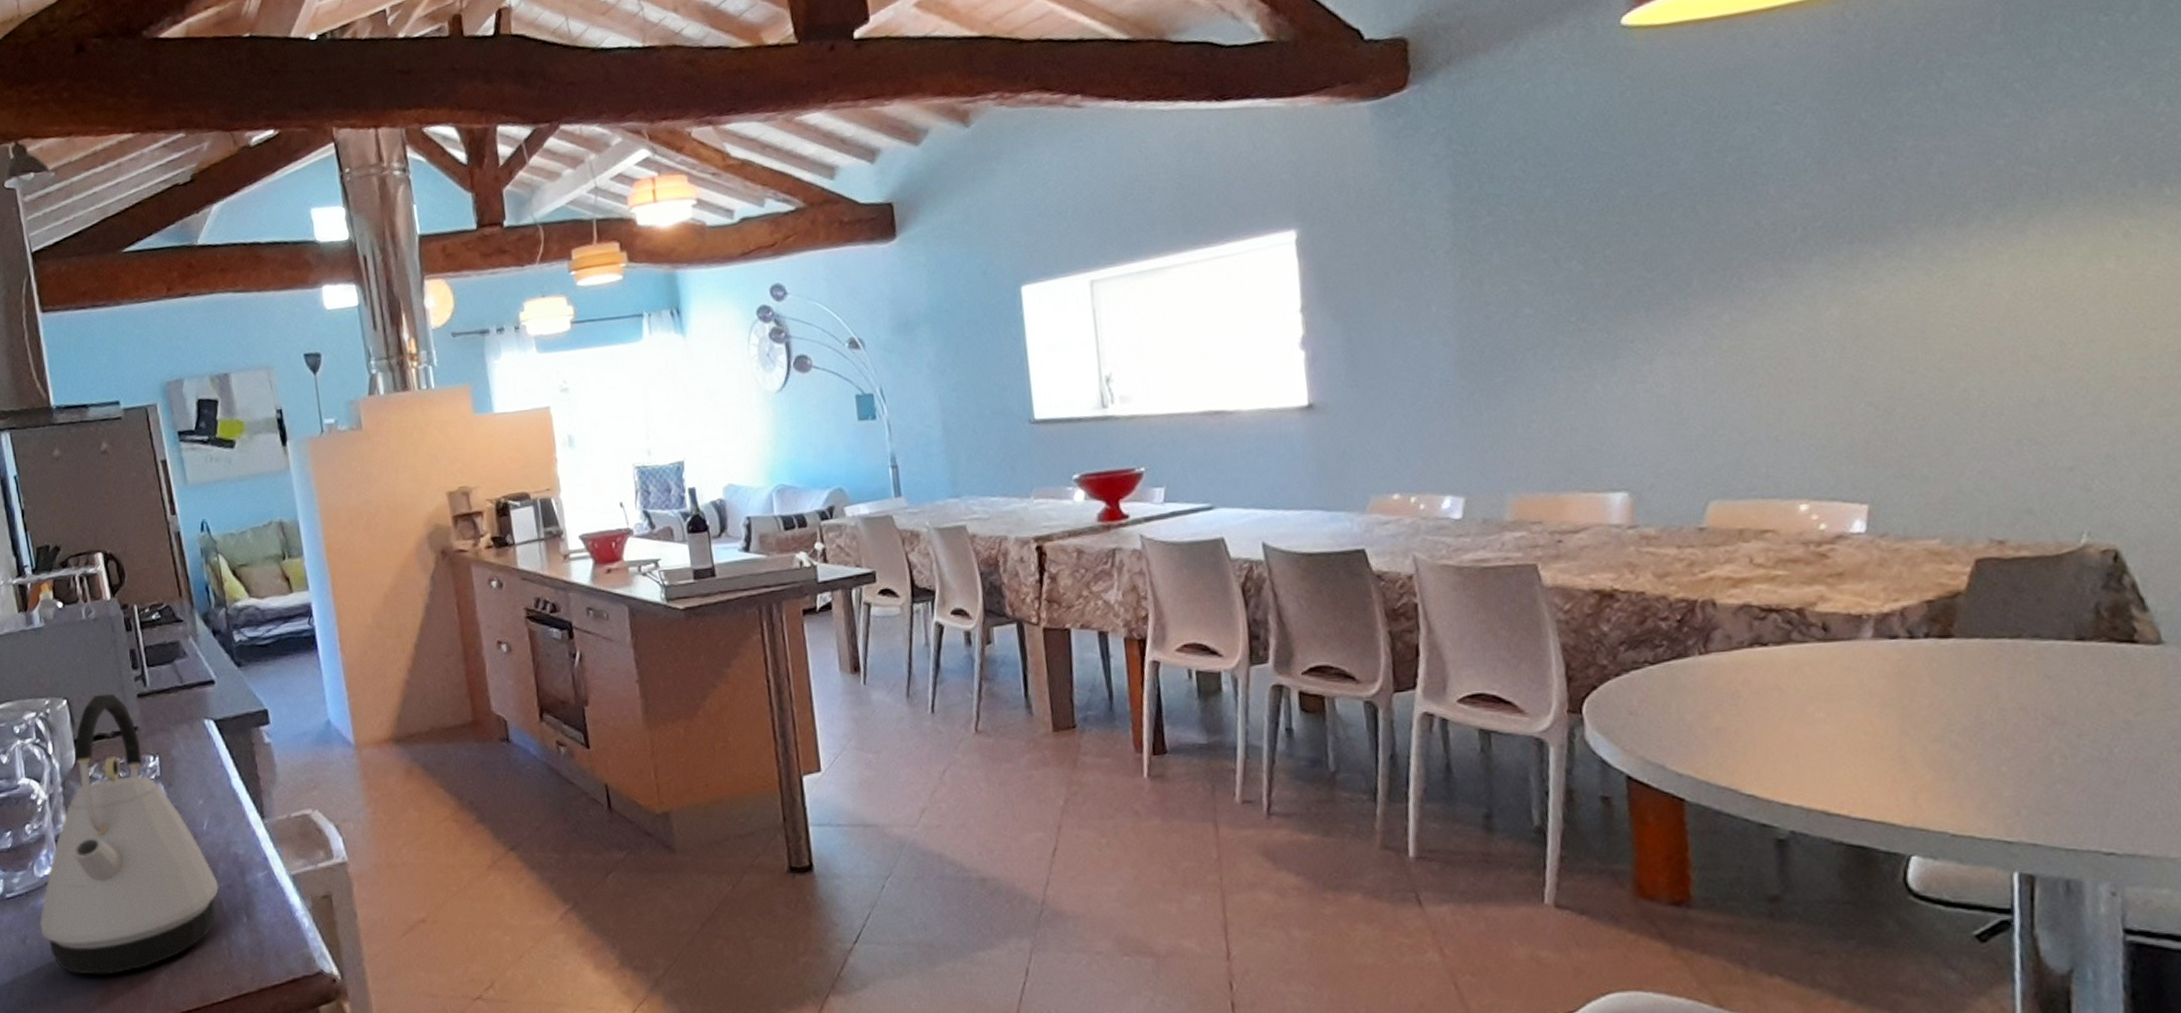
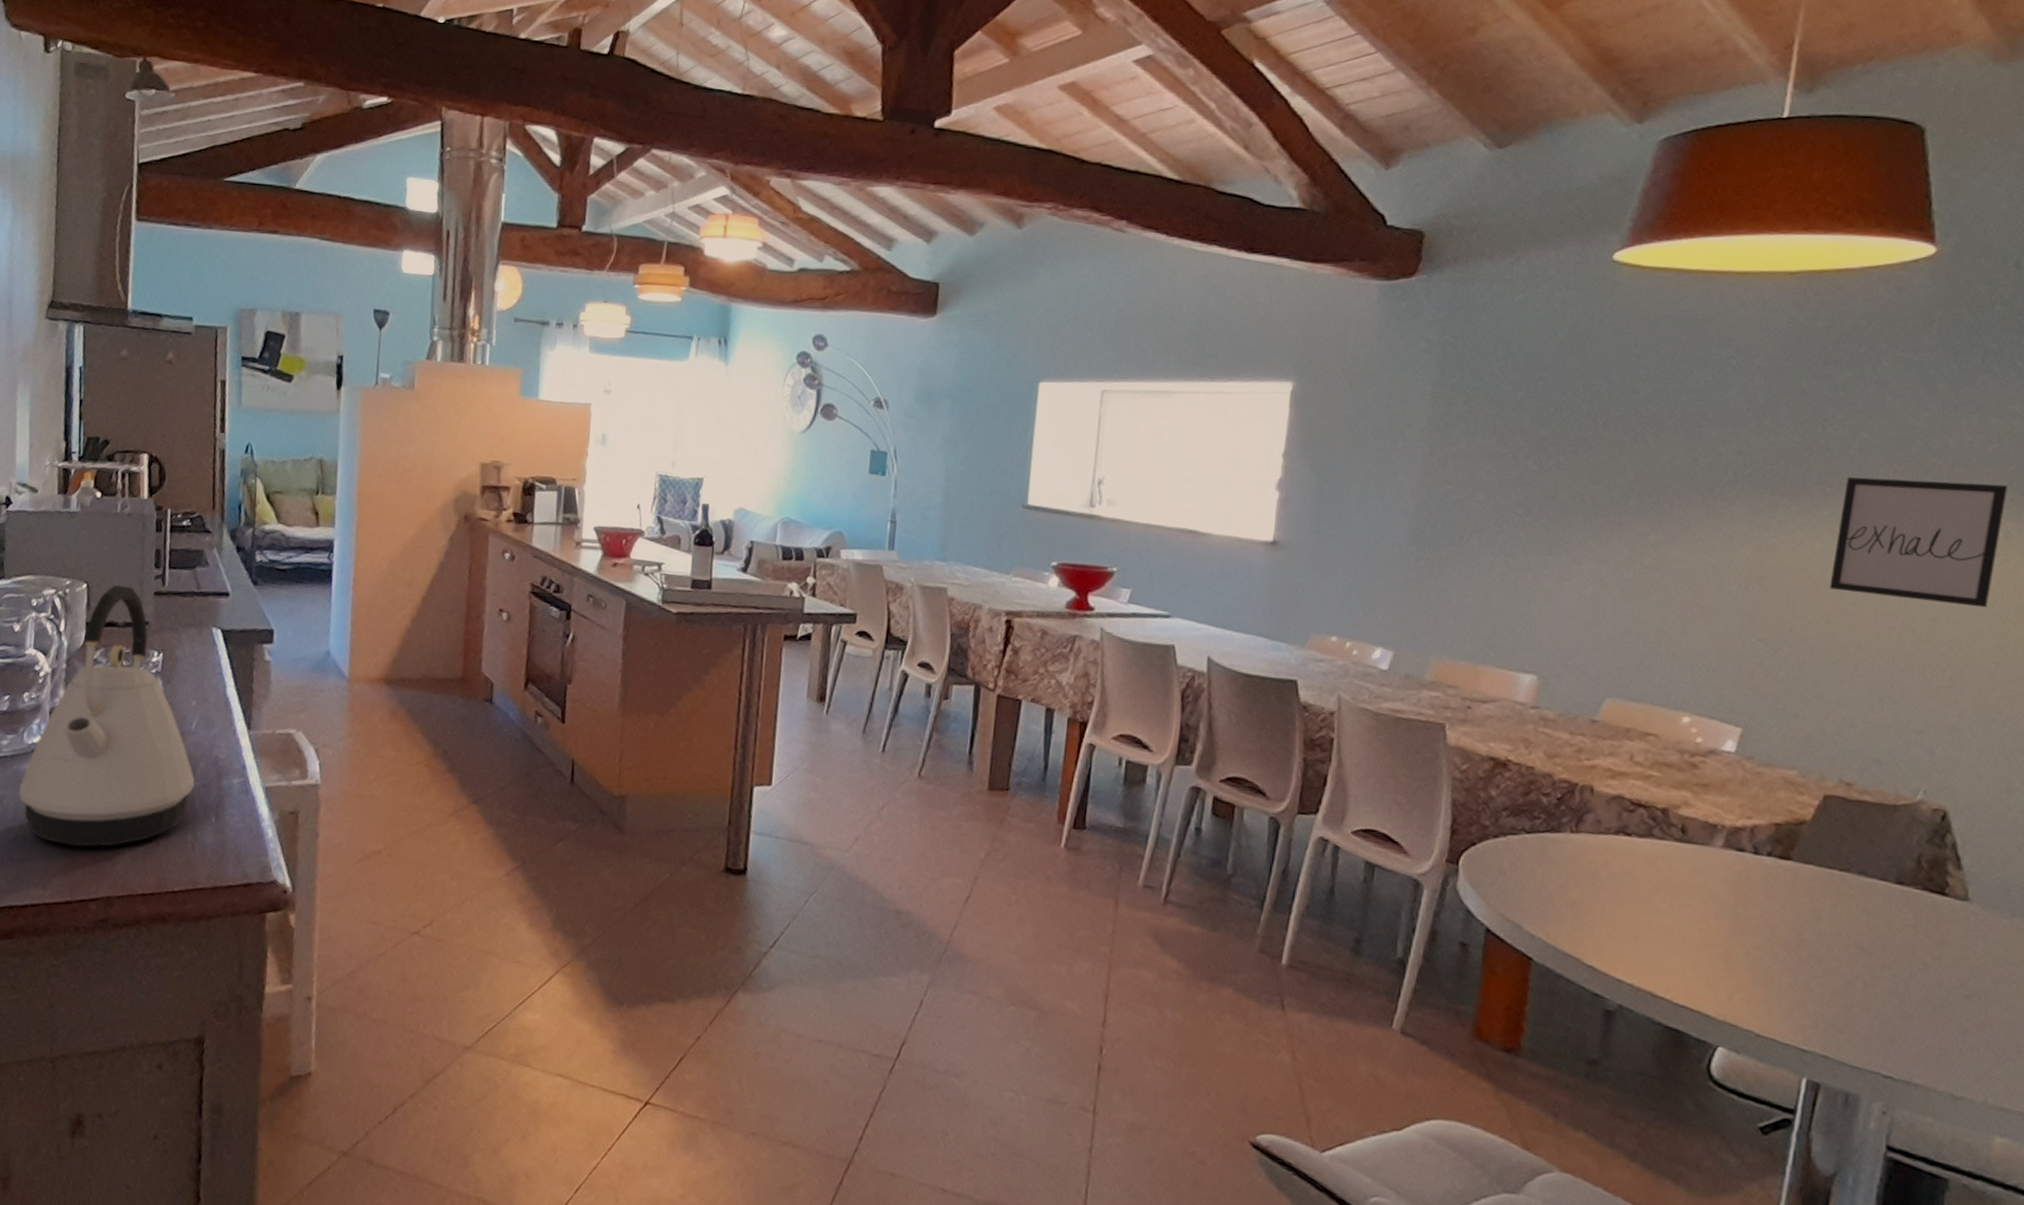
wall art: none [1931,179,2120,333] -> present [1829,477,2007,608]

